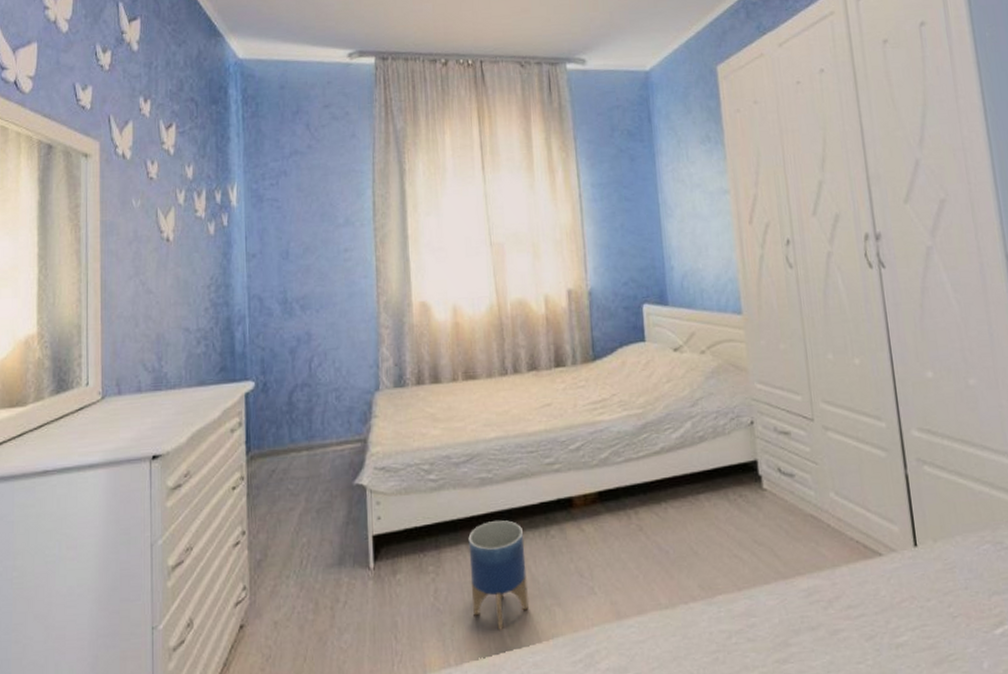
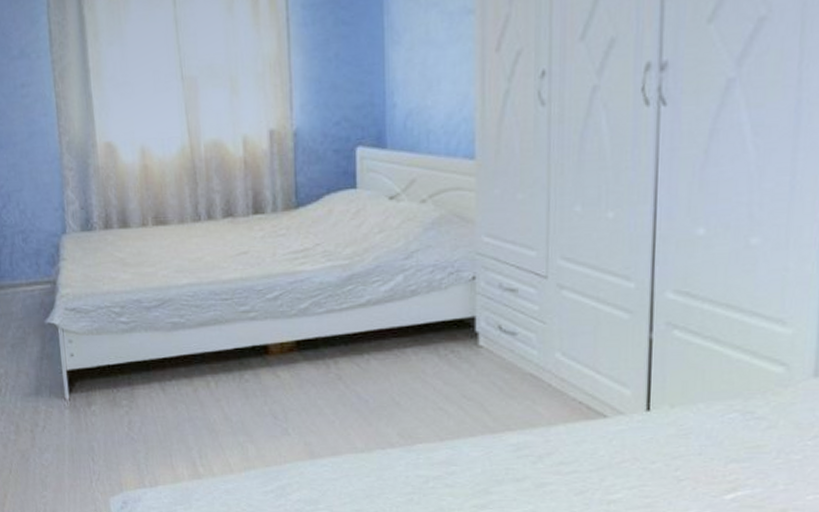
planter: present [468,520,529,630] -> none [161,363,221,460]

